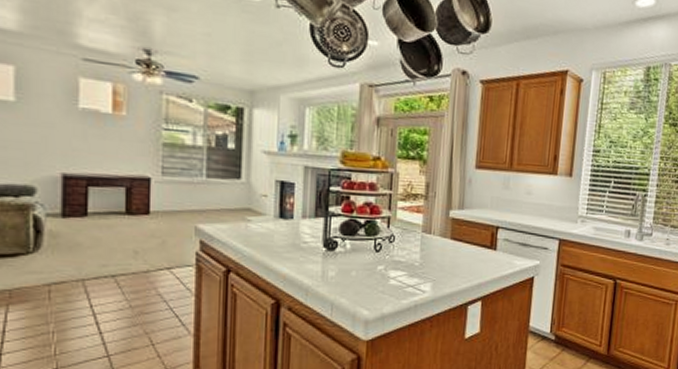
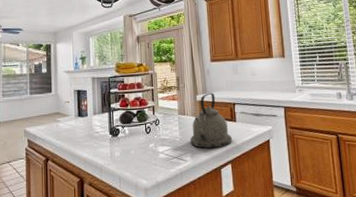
kettle: none [432,209,489,281] -> present [189,92,233,149]

